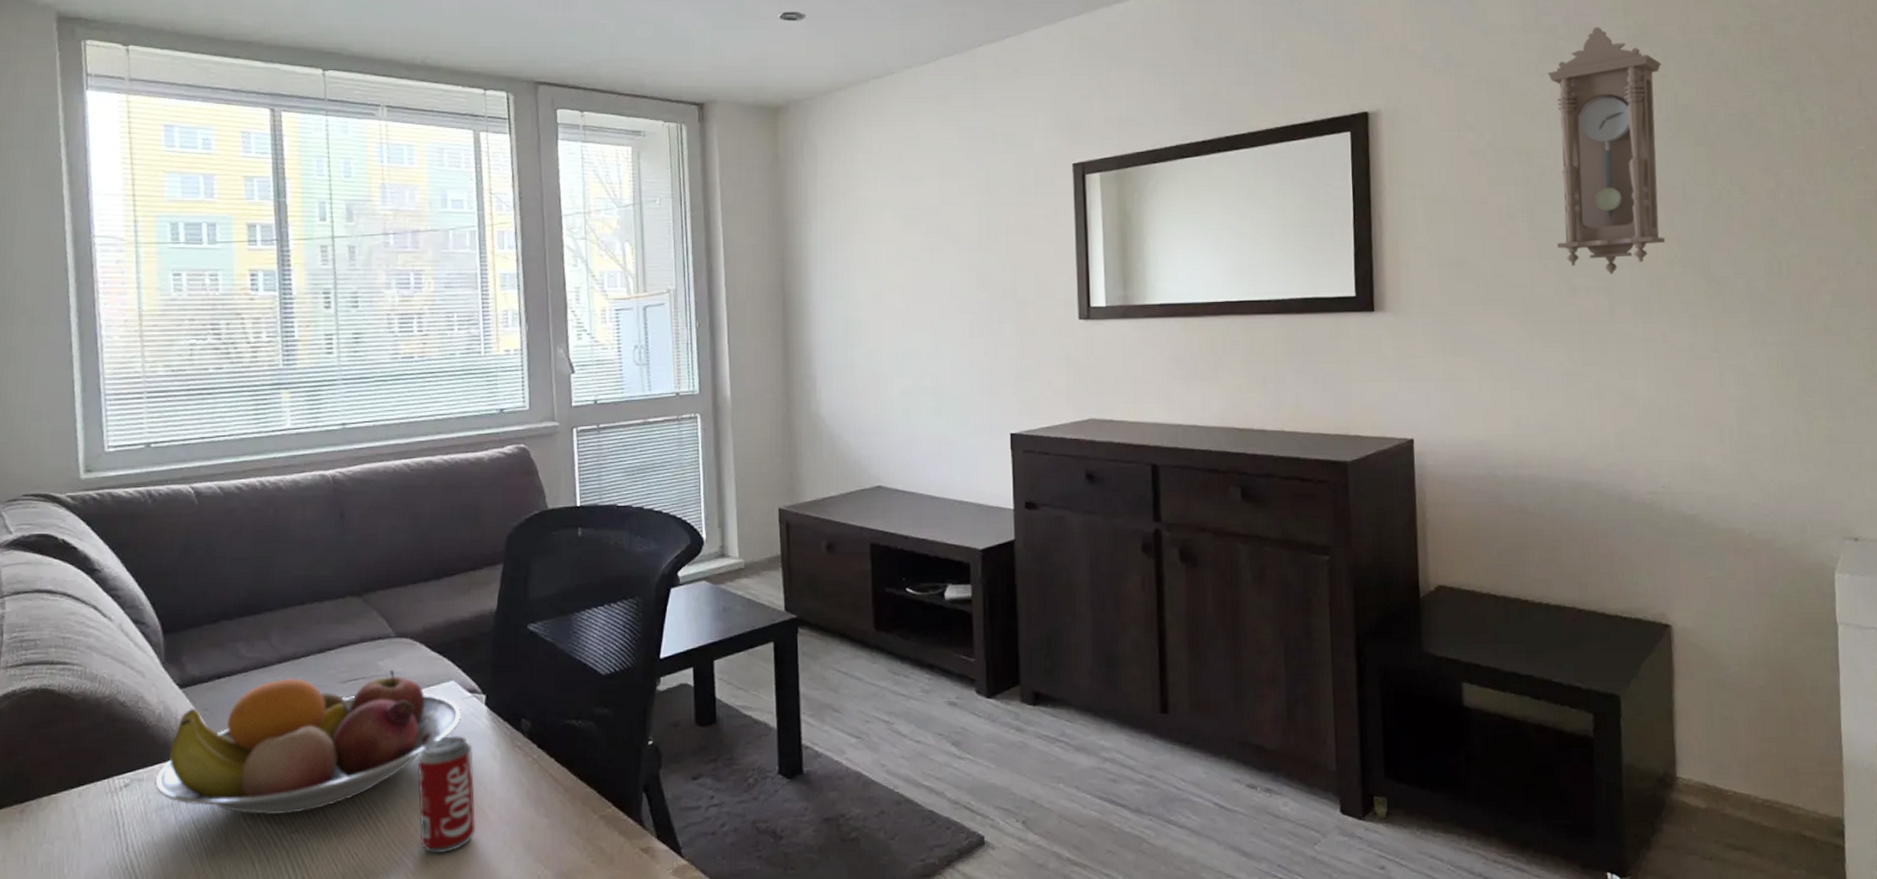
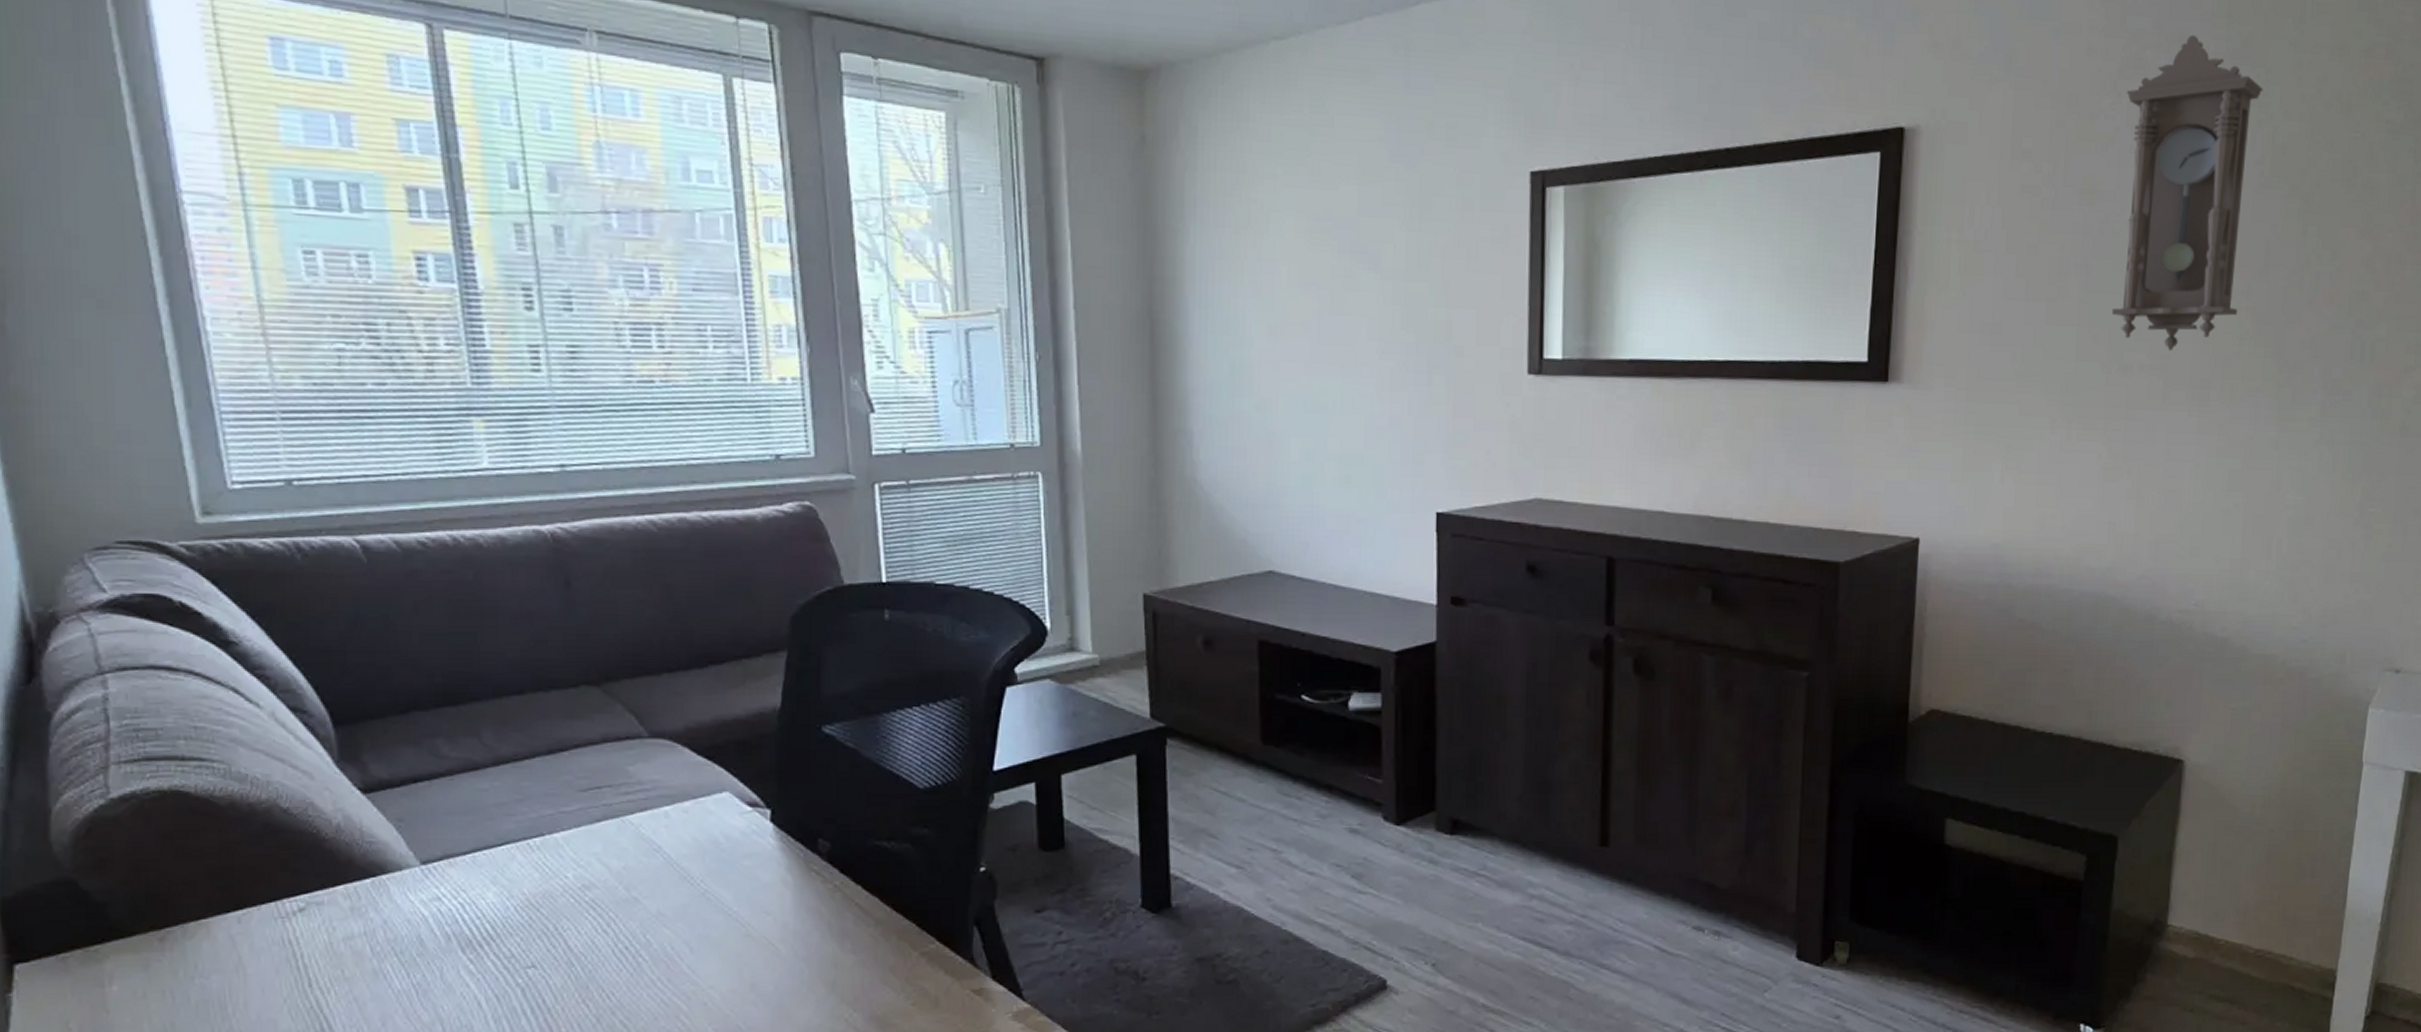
fruit bowl: present [155,669,461,816] -> none [339,776,739,948]
beverage can: present [417,735,476,853] -> none [685,856,765,993]

